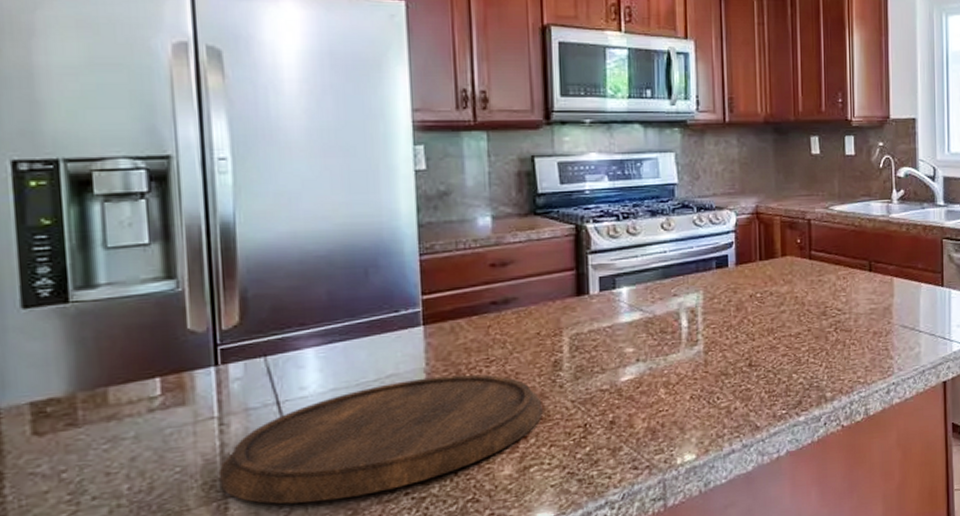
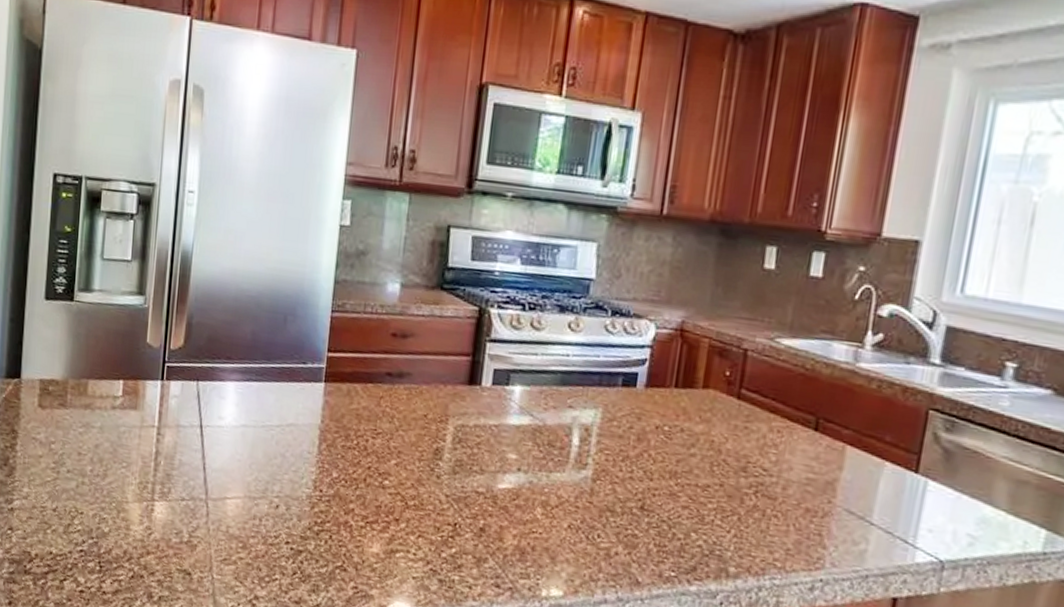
cutting board: present [218,374,543,504] -> none [150,431,418,535]

